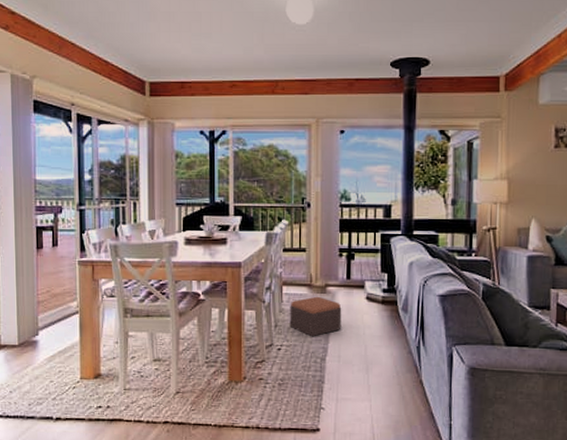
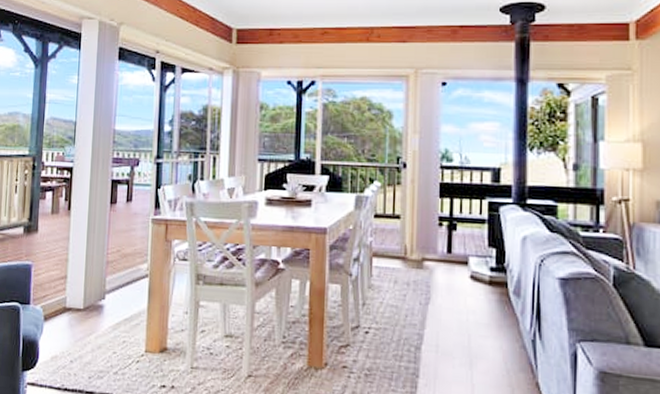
footstool: present [289,296,342,337] -> none [379,271,441,321]

